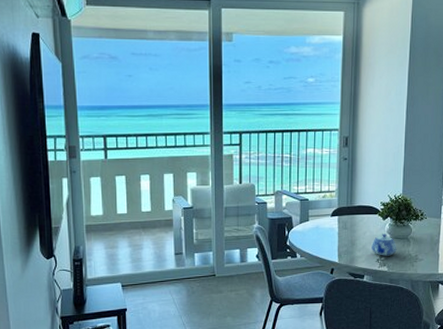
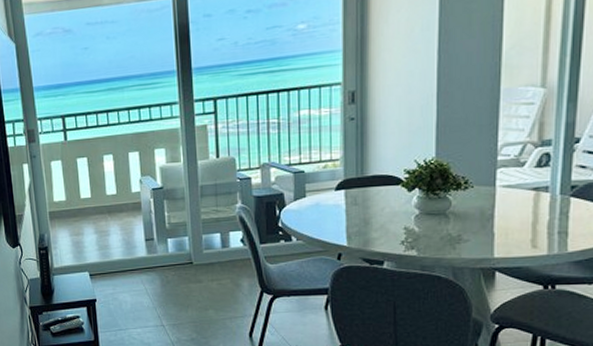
teapot: present [370,233,397,256] -> none [391,209,430,237]

